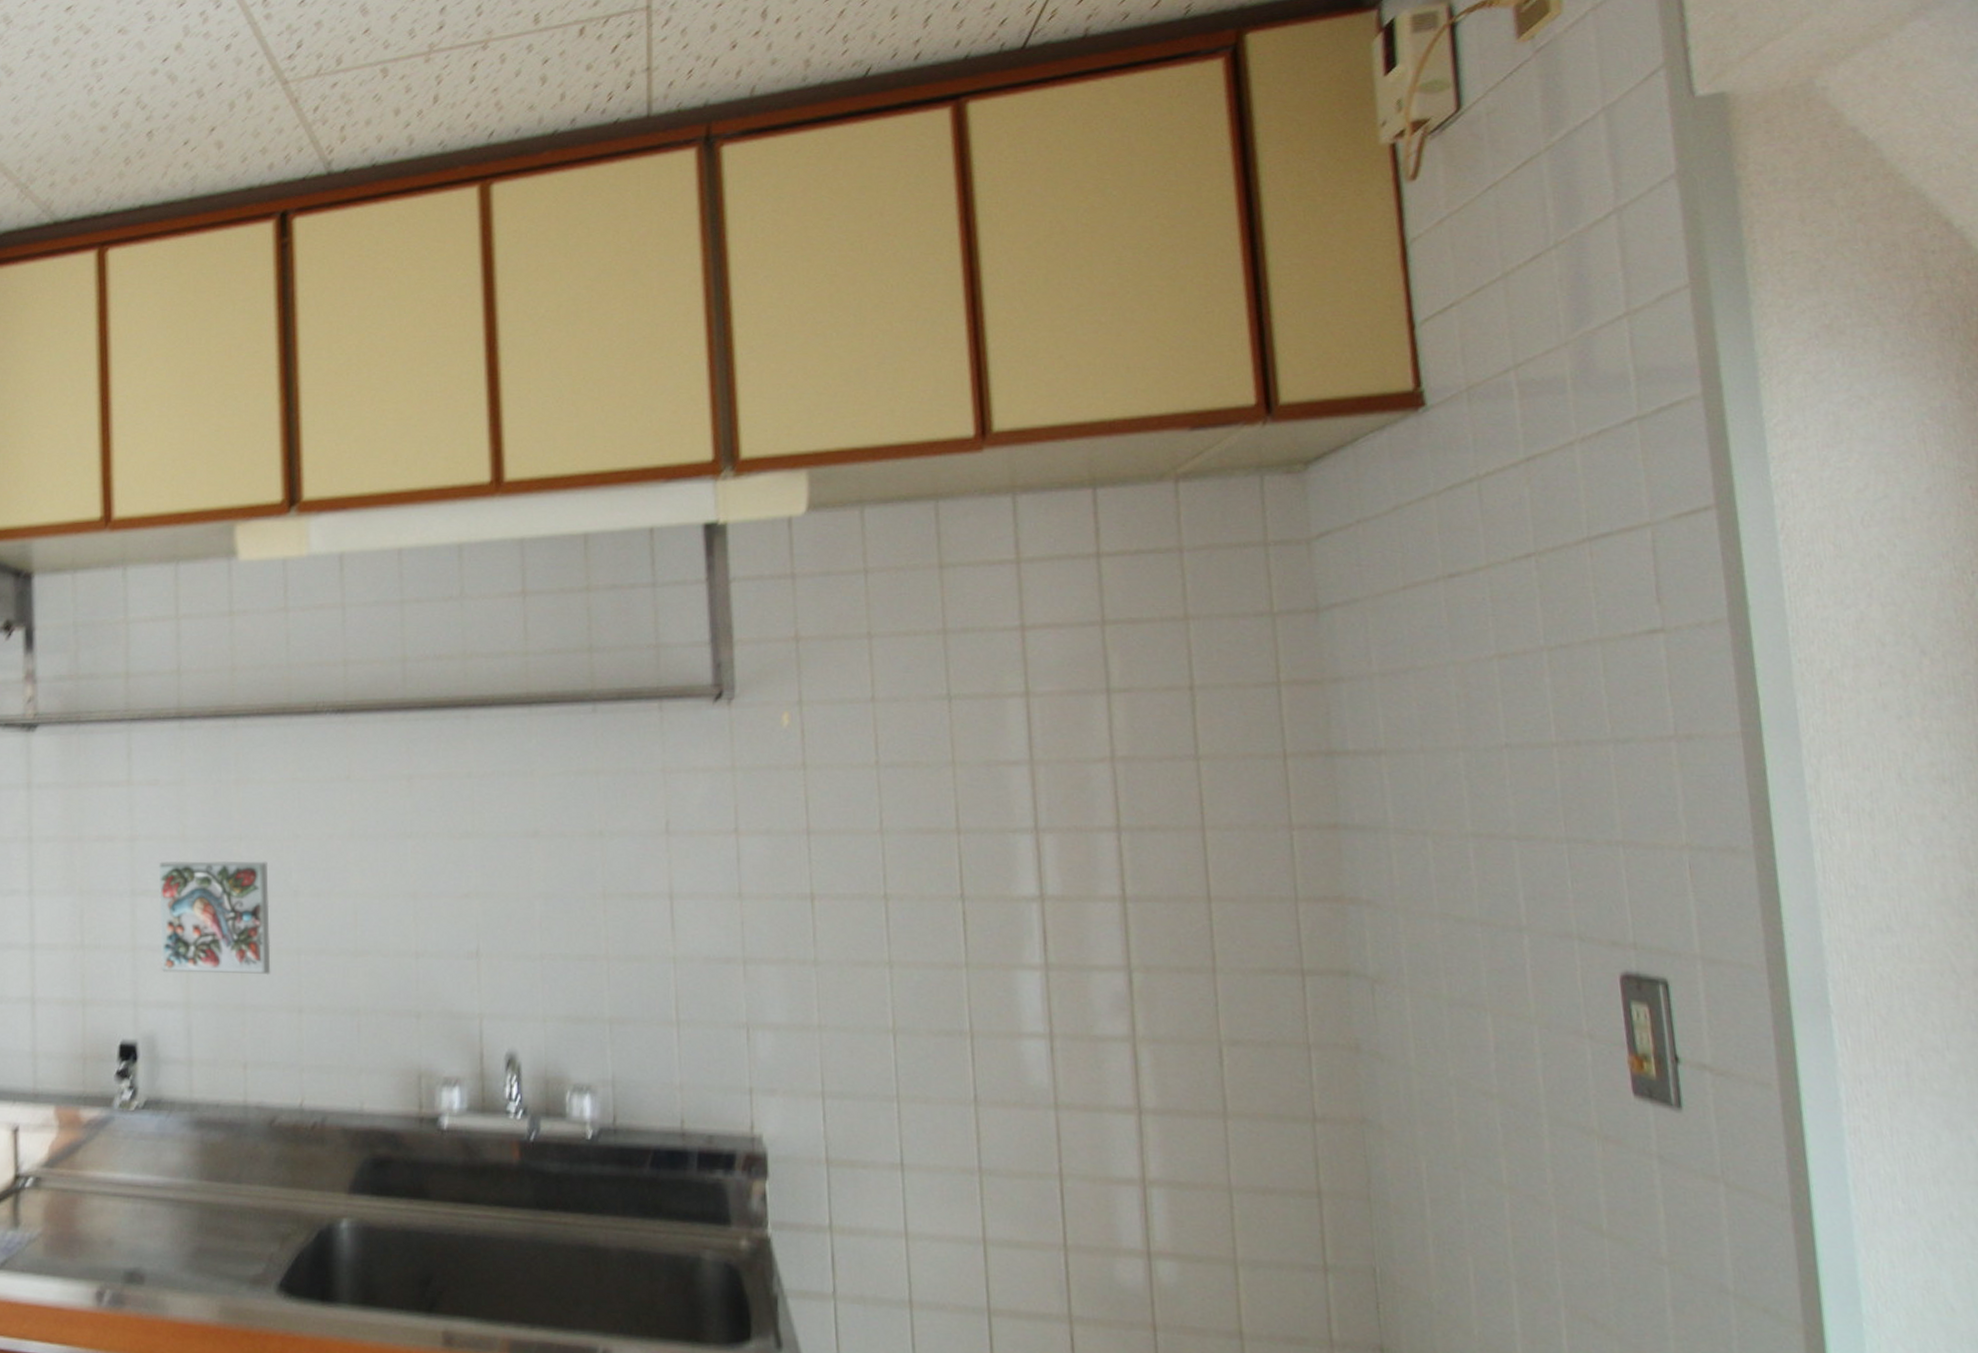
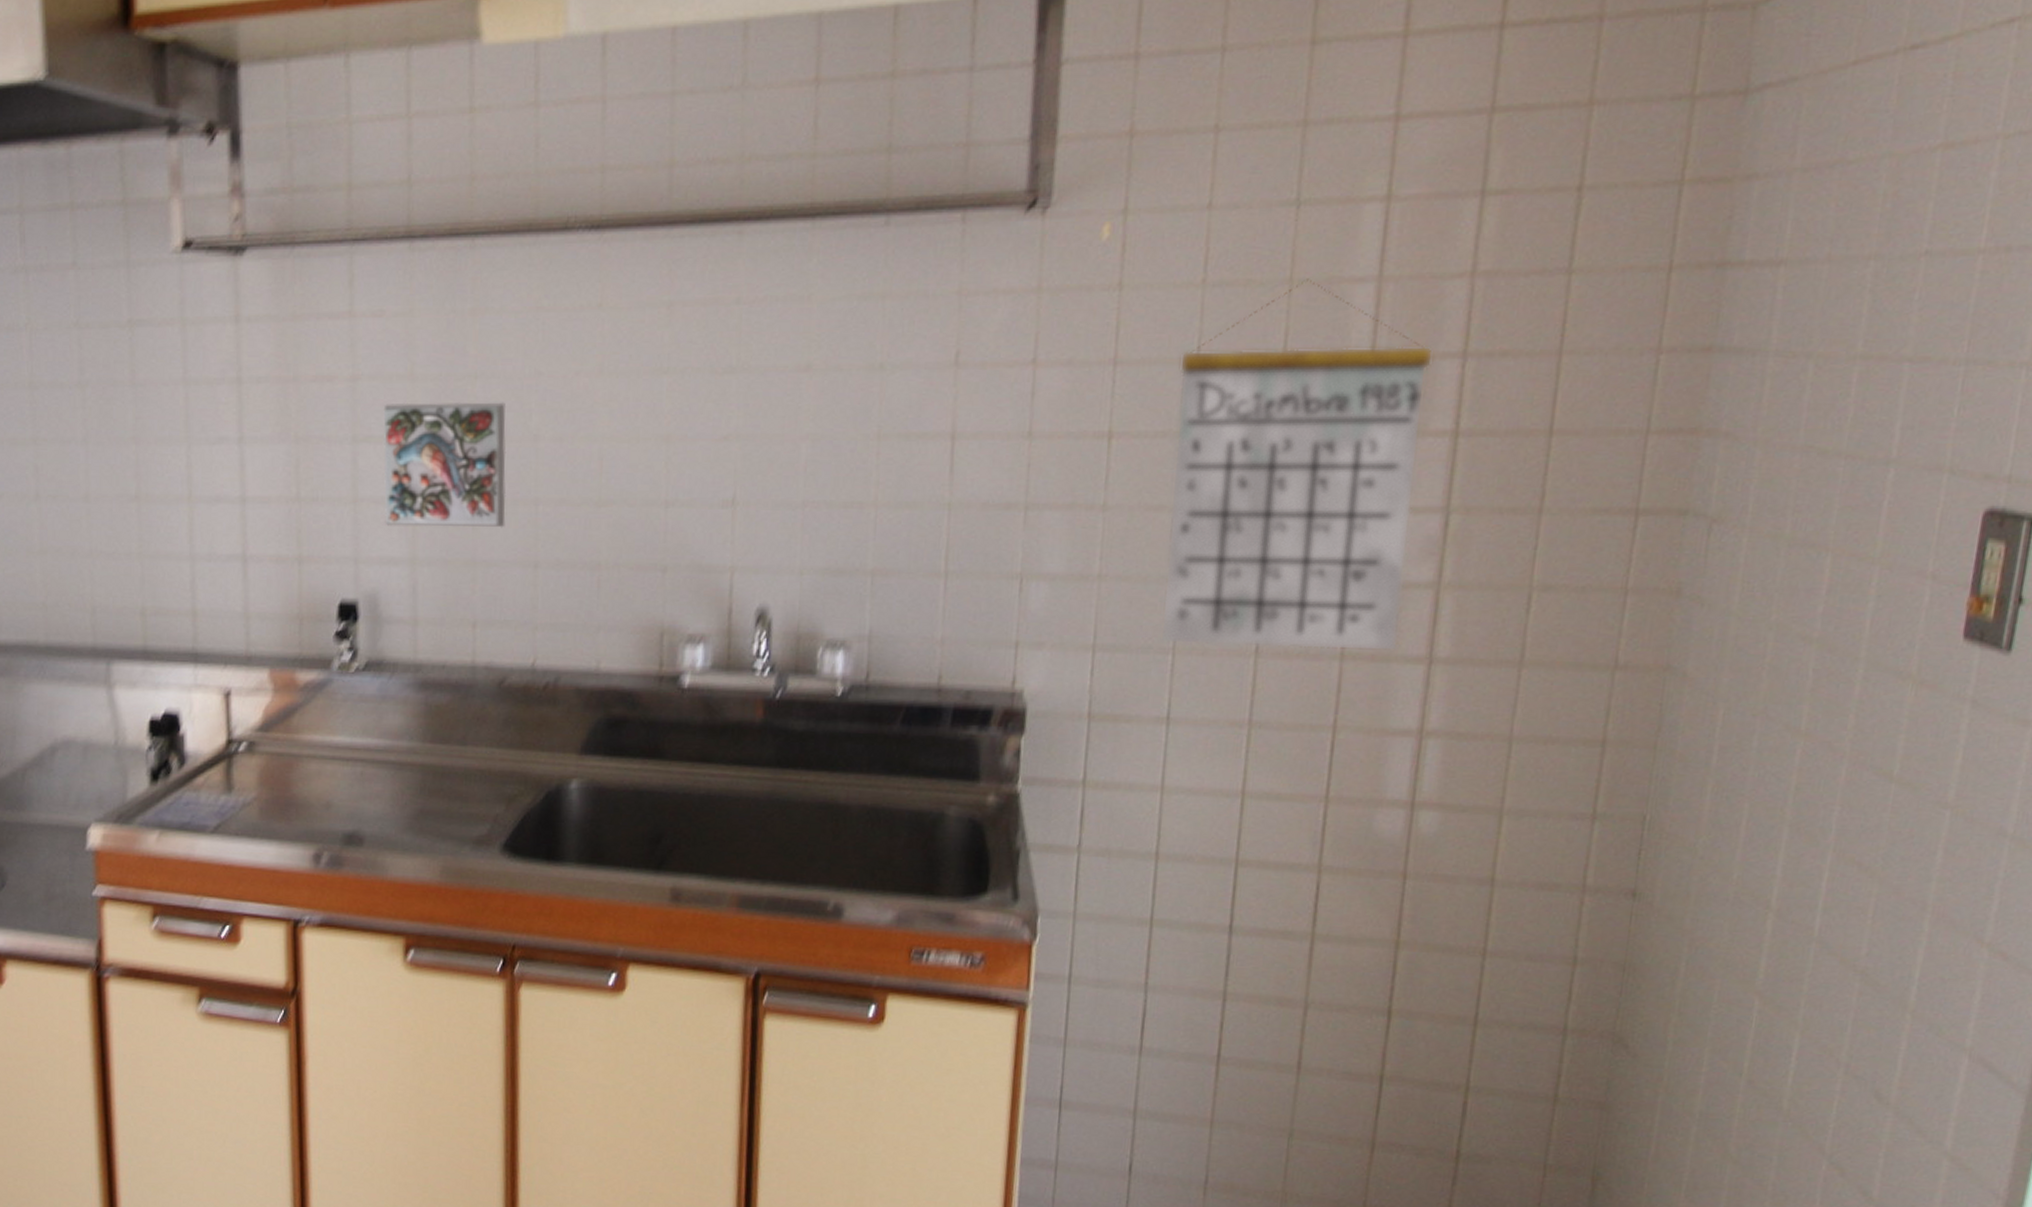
calendar: none [865,761,1107,1102] -> present [1159,278,1434,652]

